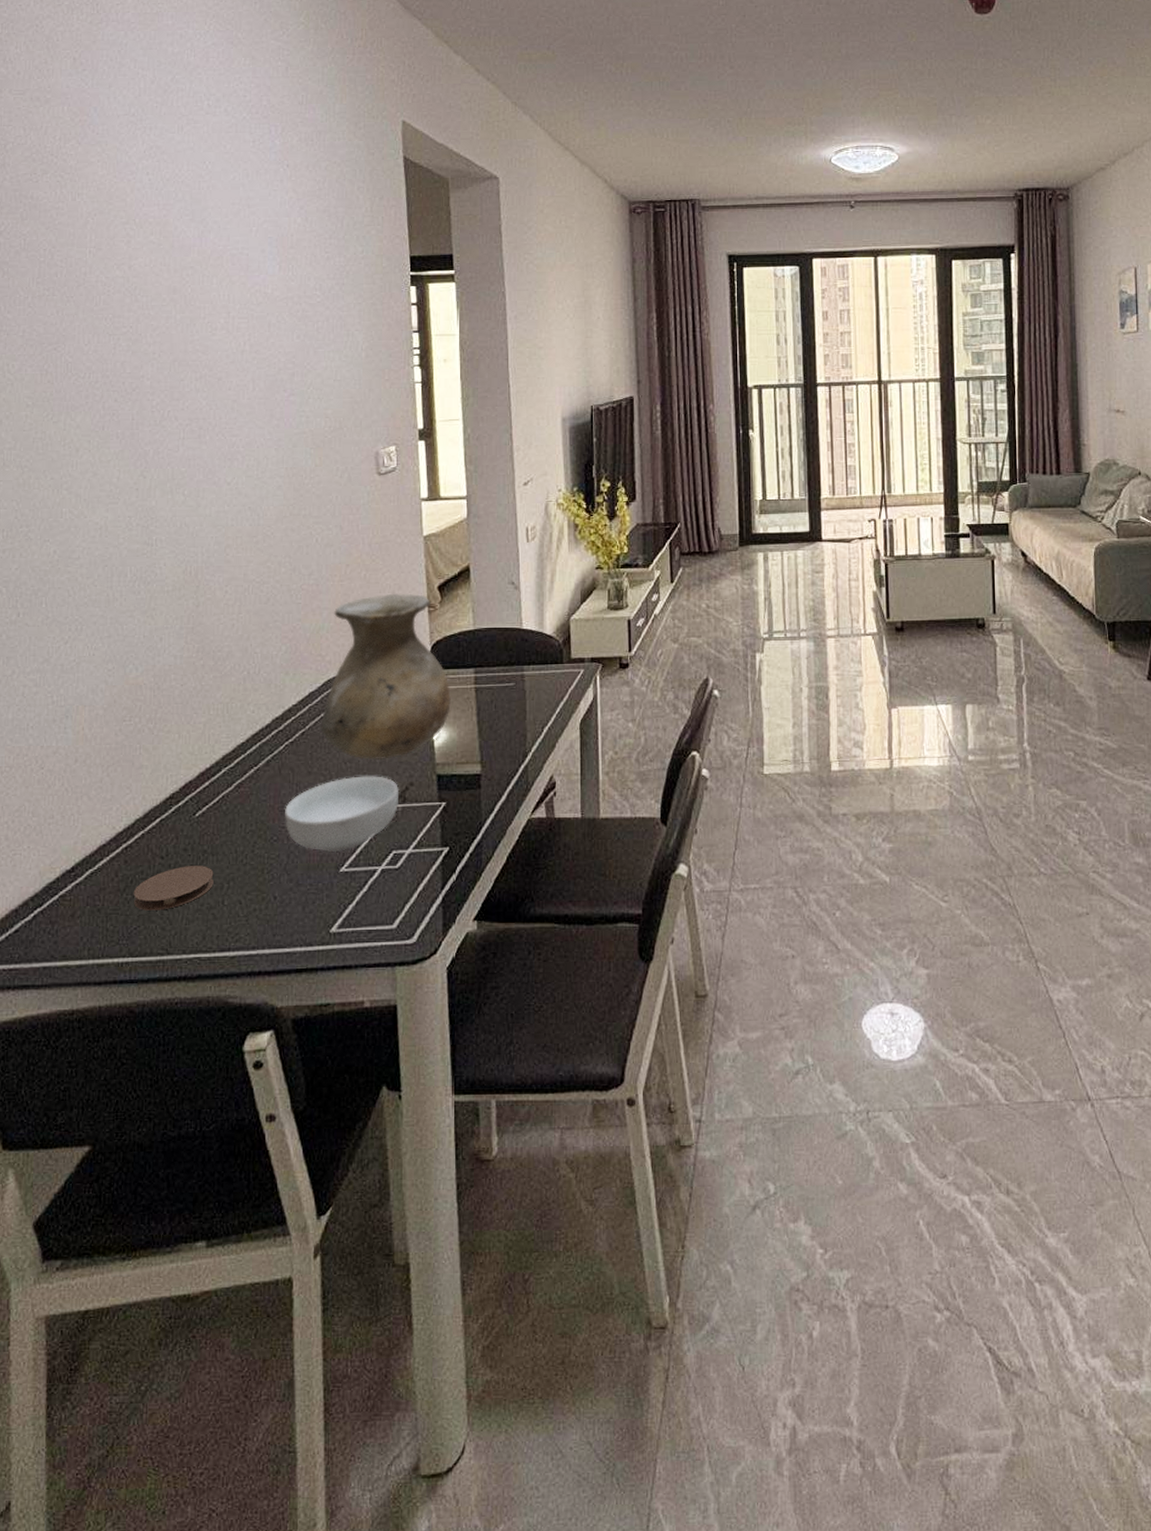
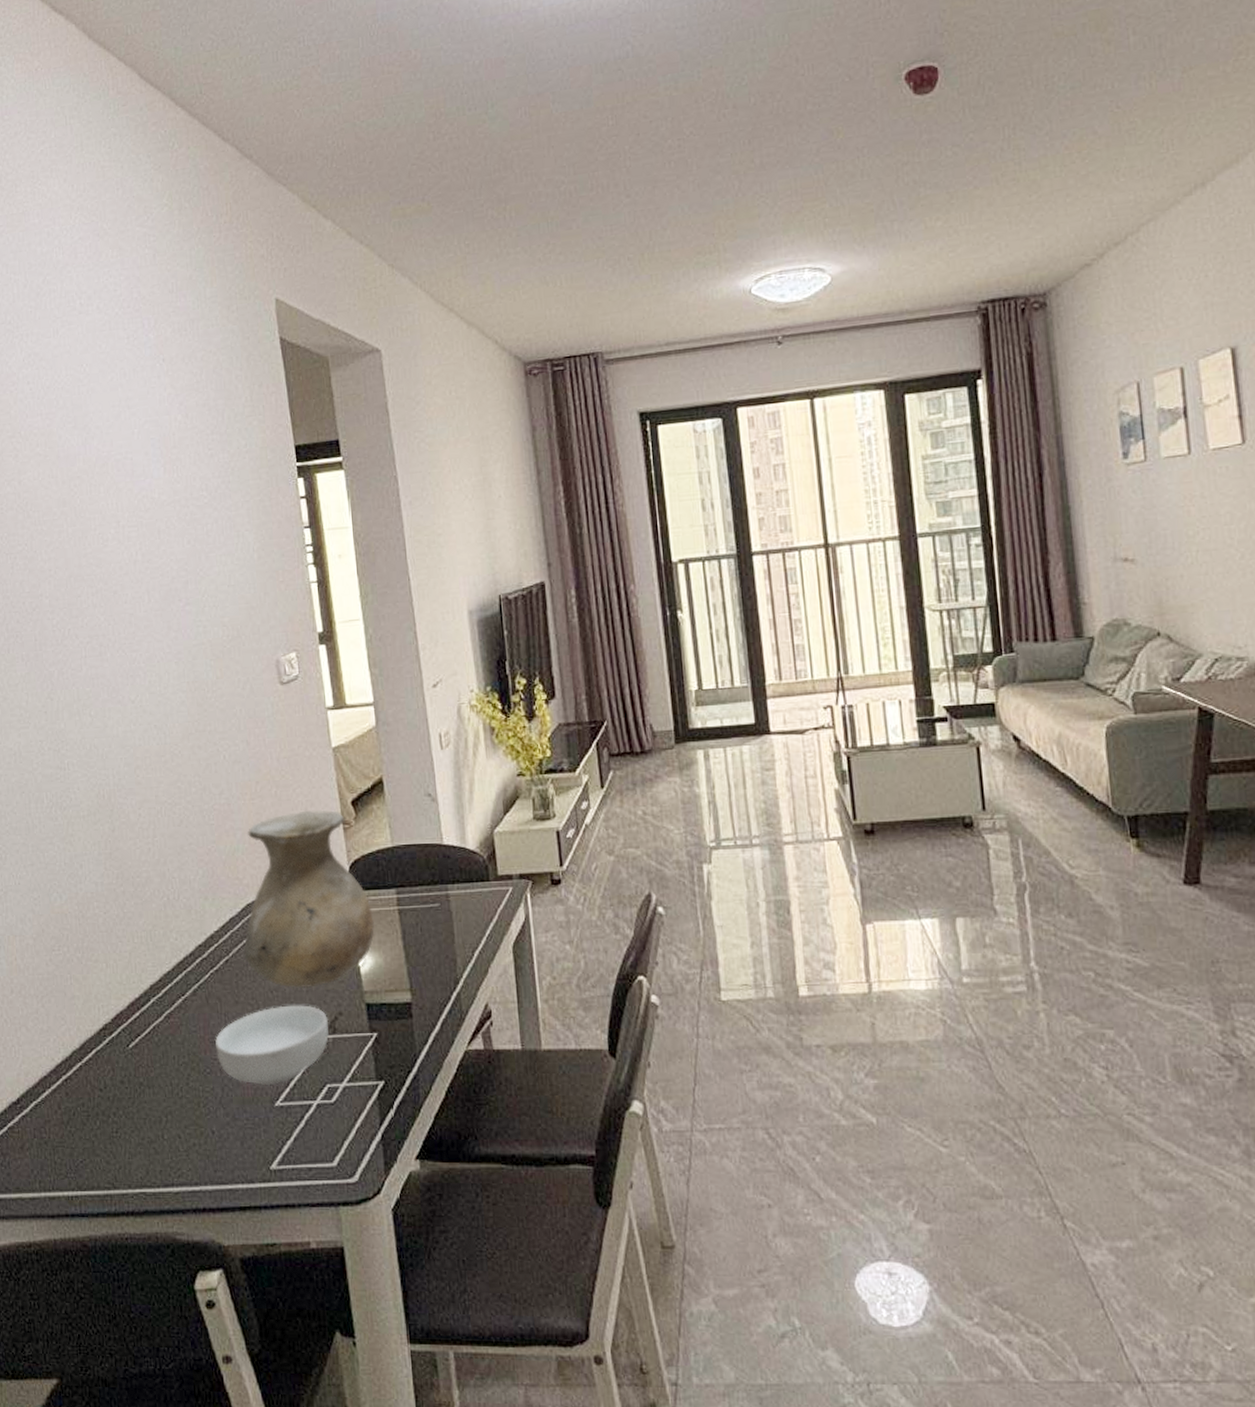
coaster: present [133,866,214,911] -> none [76,1098,152,1144]

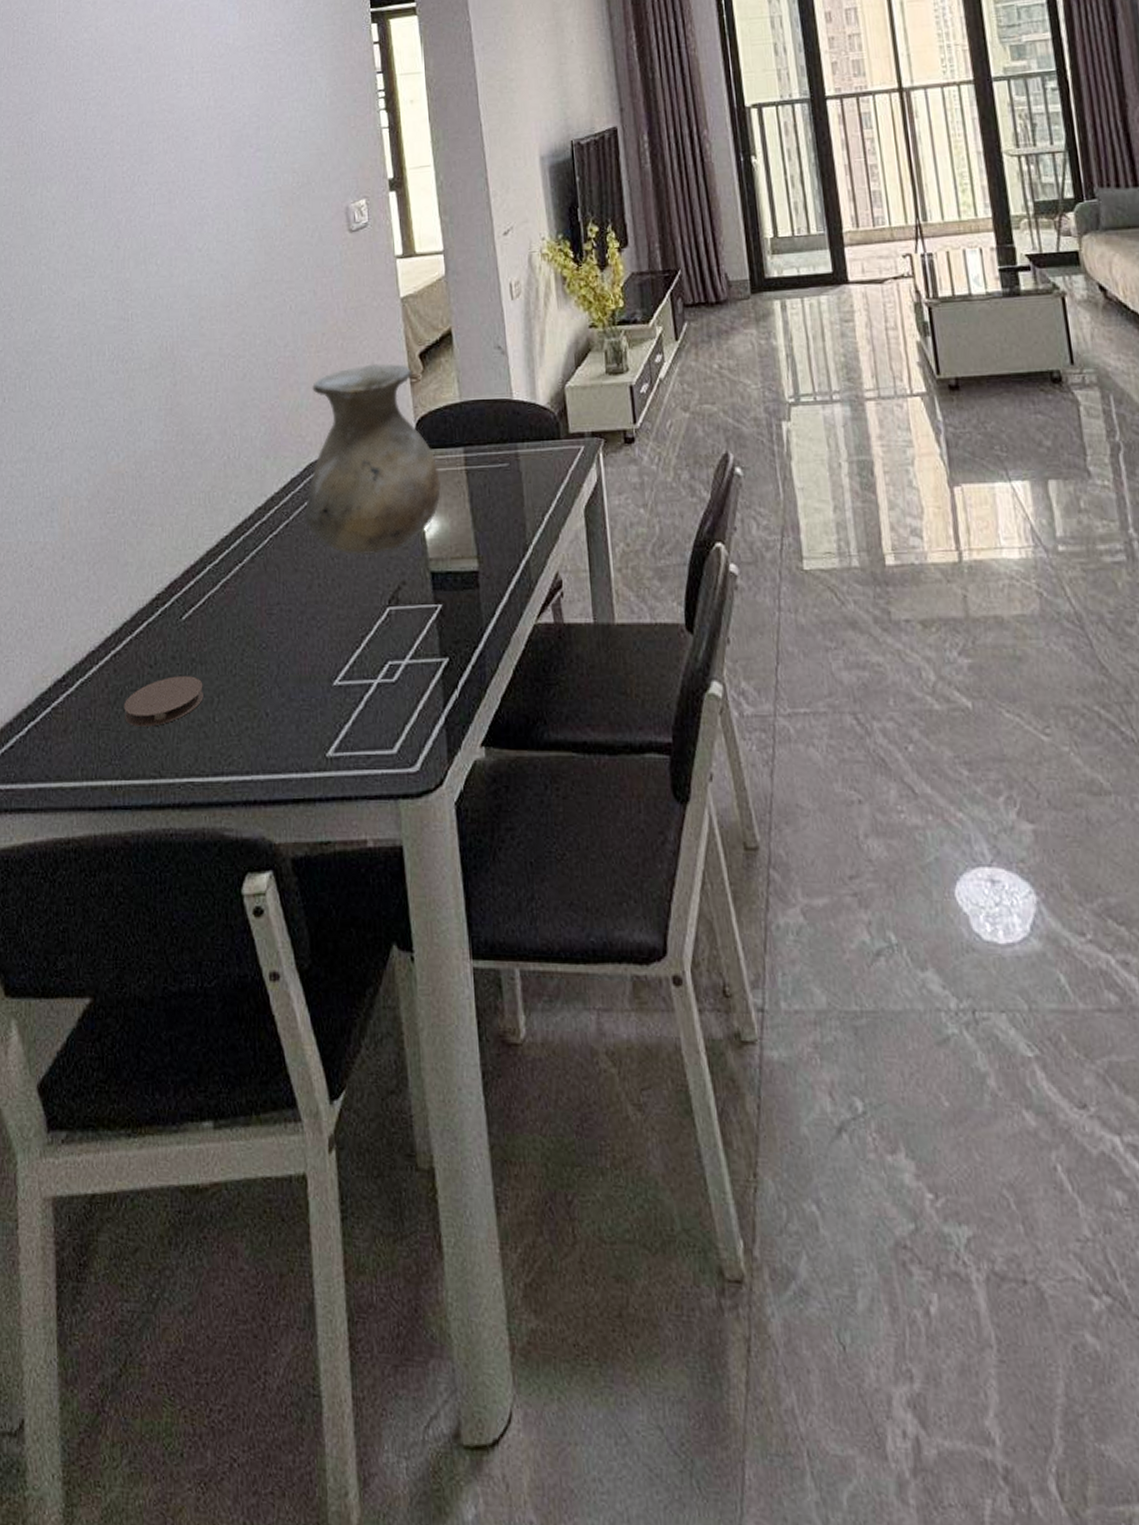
coaster: none [76,1098,152,1144] -> present [123,676,204,727]
cereal bowl: present [215,1005,329,1086] -> none [272,573,392,663]

